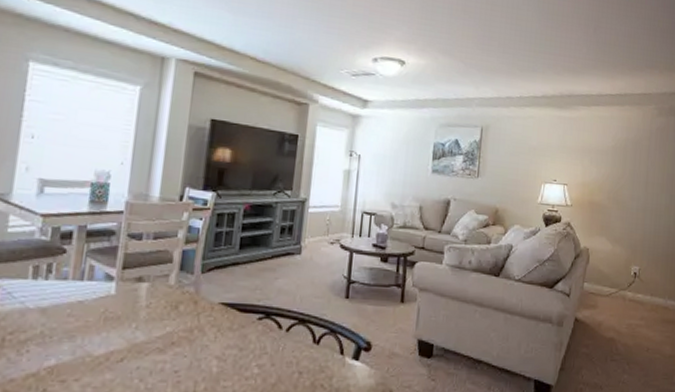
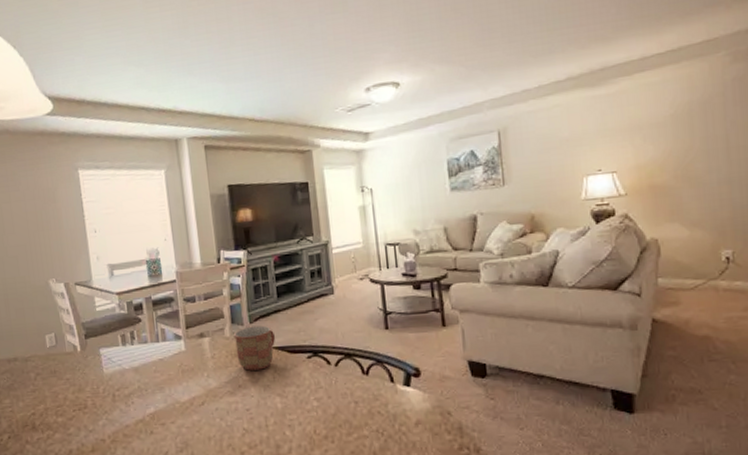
mug: none [177,276,227,327] -> present [233,325,275,371]

